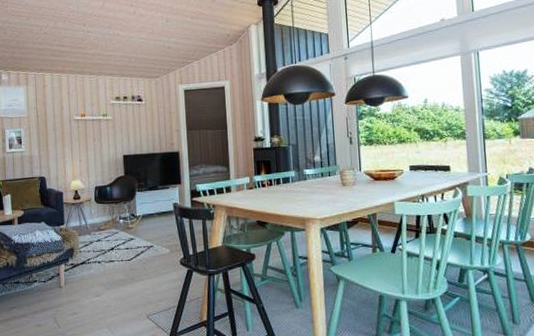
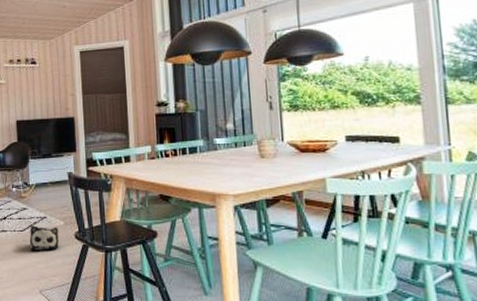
plush toy: none [136,254,165,278] -> present [29,226,59,250]

